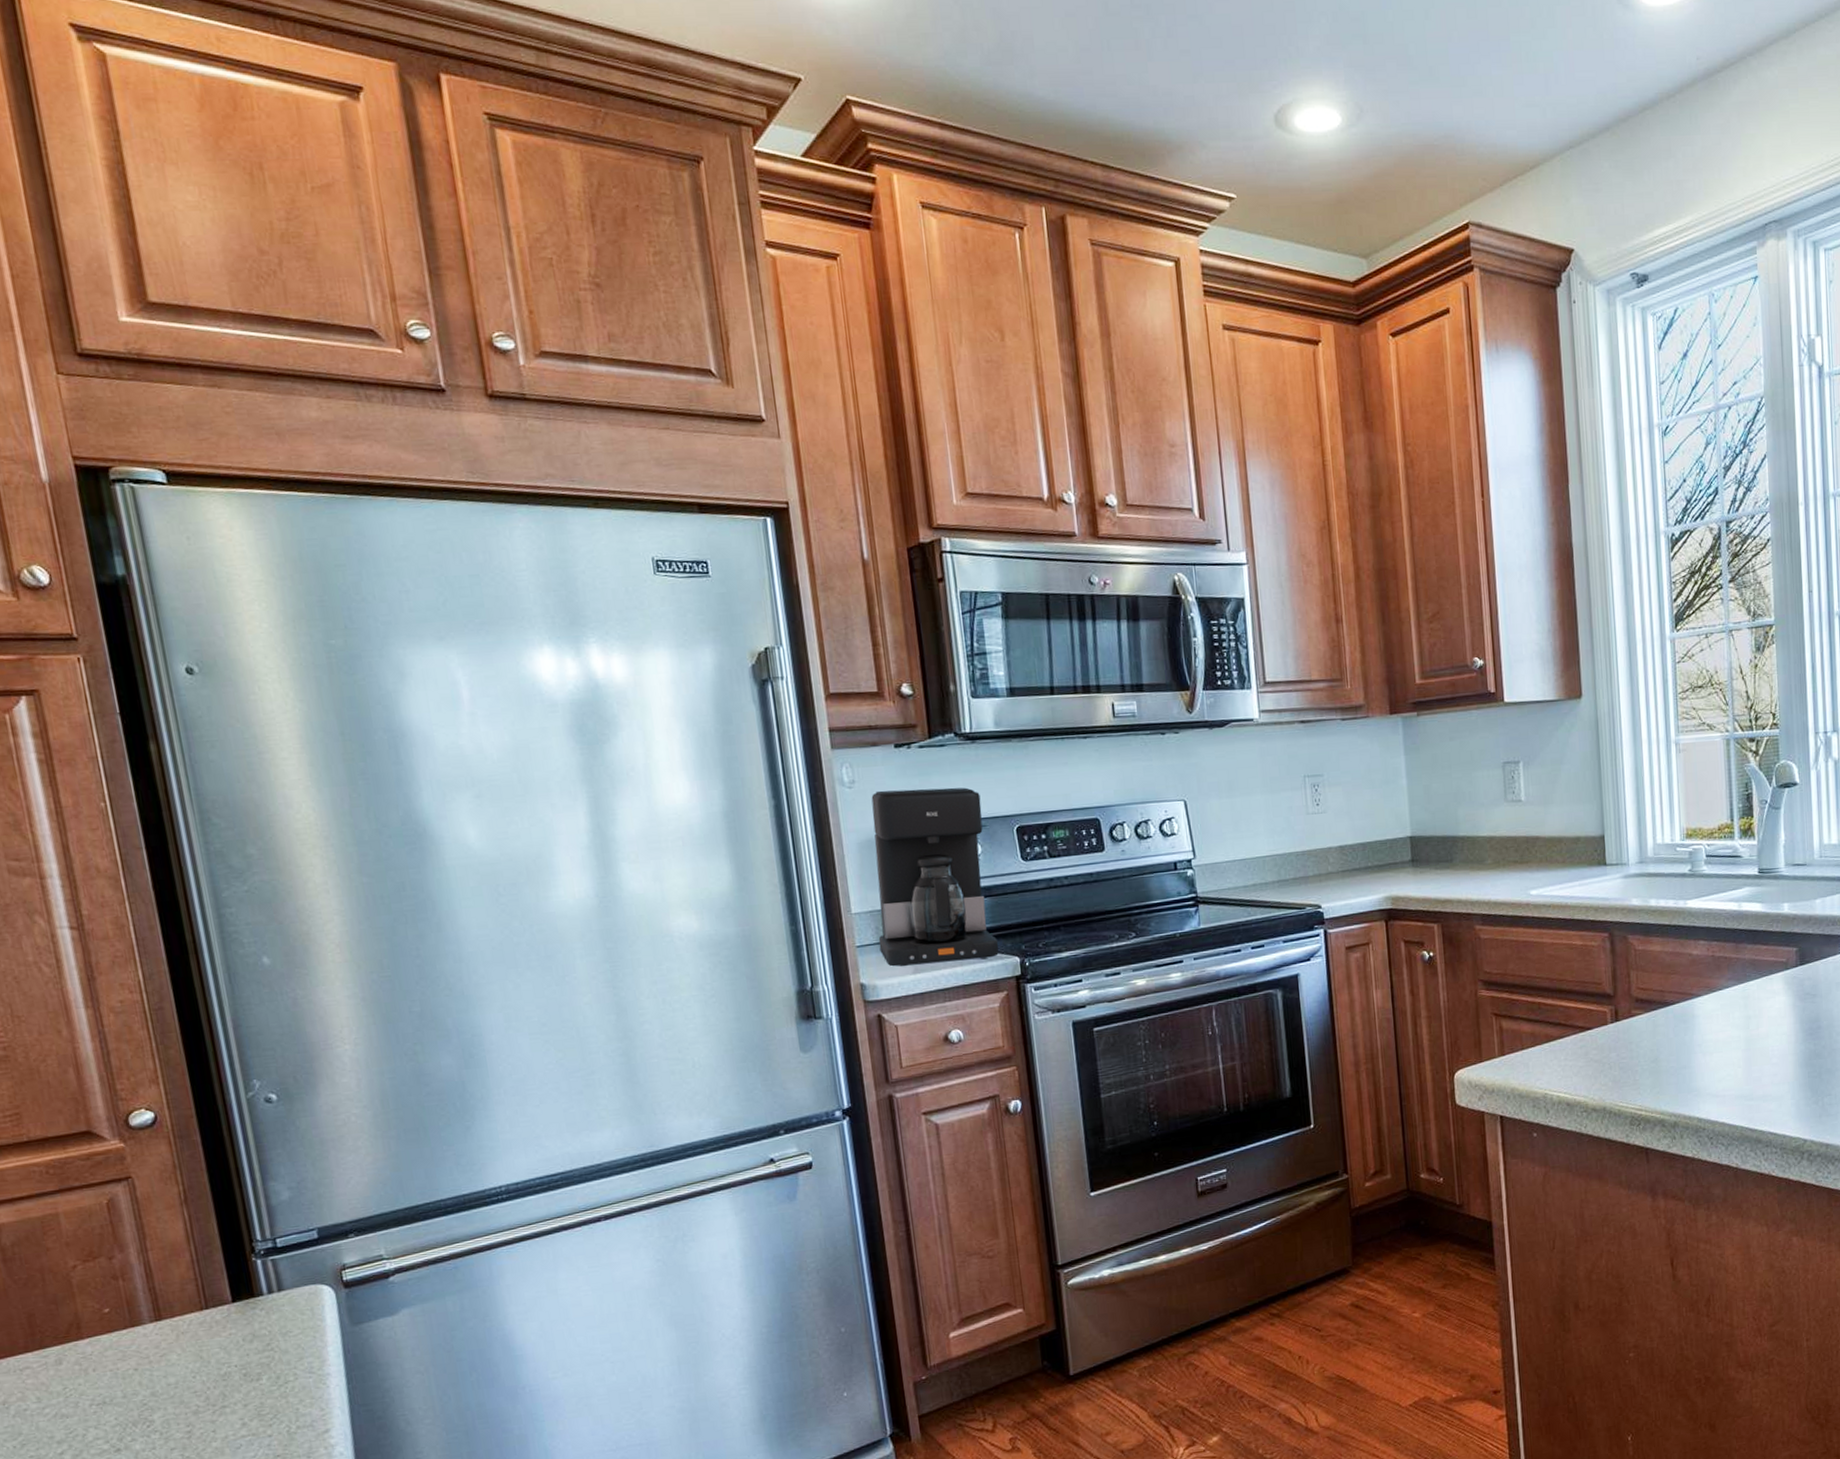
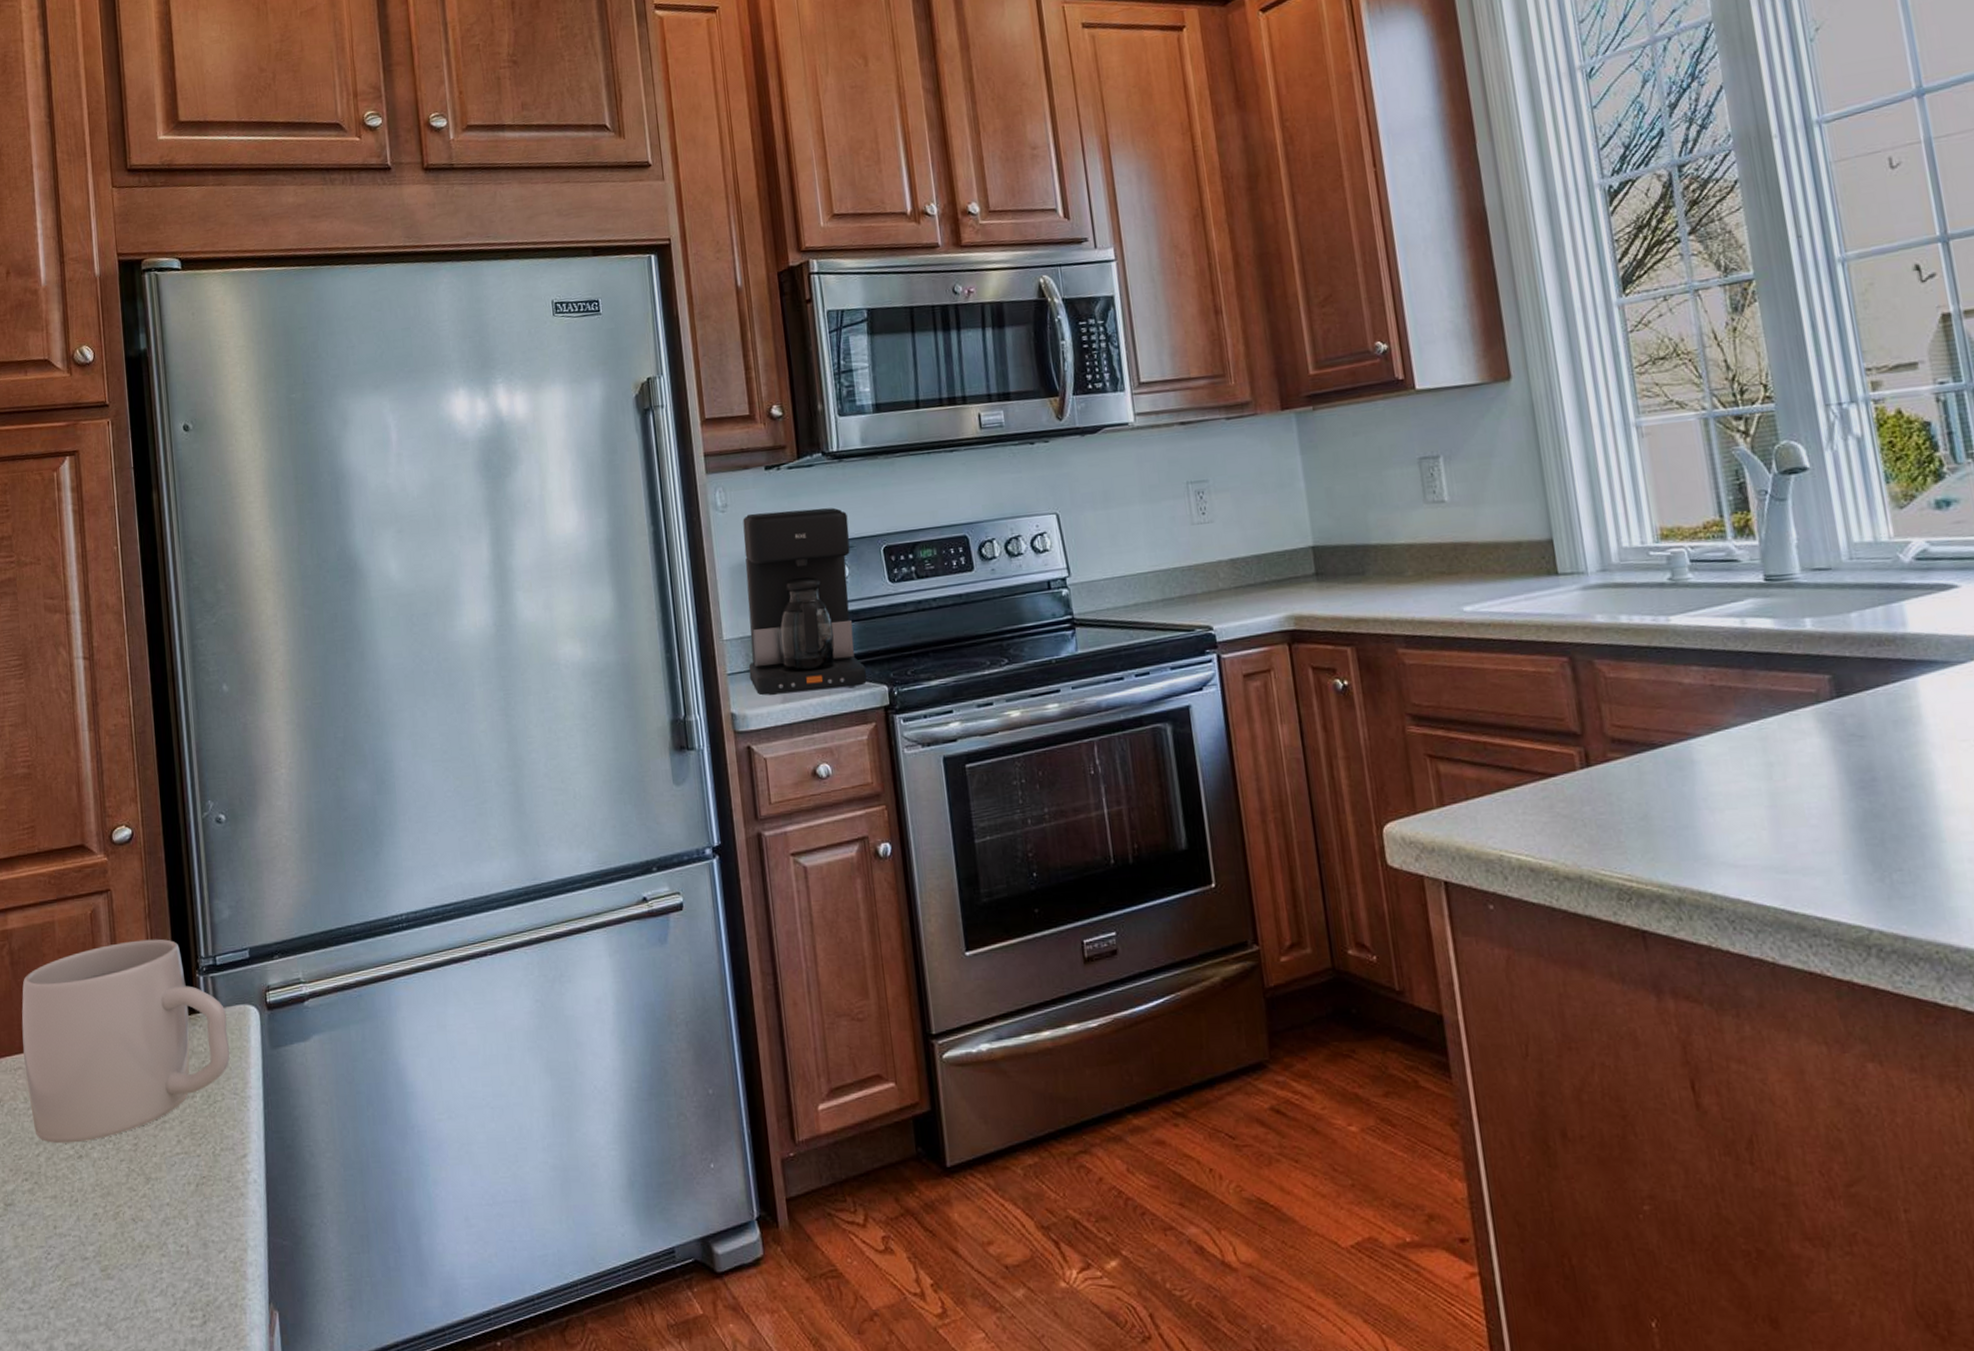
mug: none [21,1224,302,1440] -> present [21,938,230,1144]

